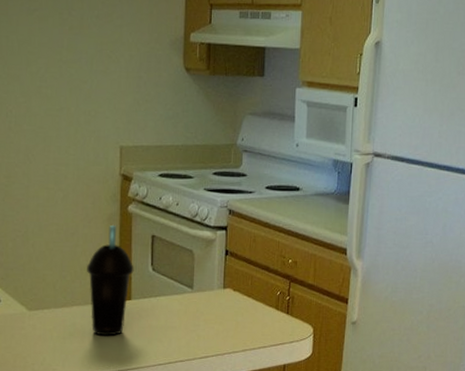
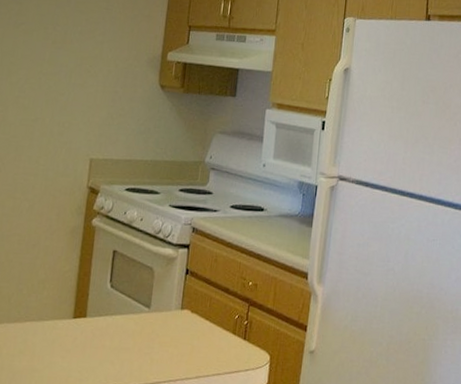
cup: present [87,225,134,337] -> none [43,238,93,356]

